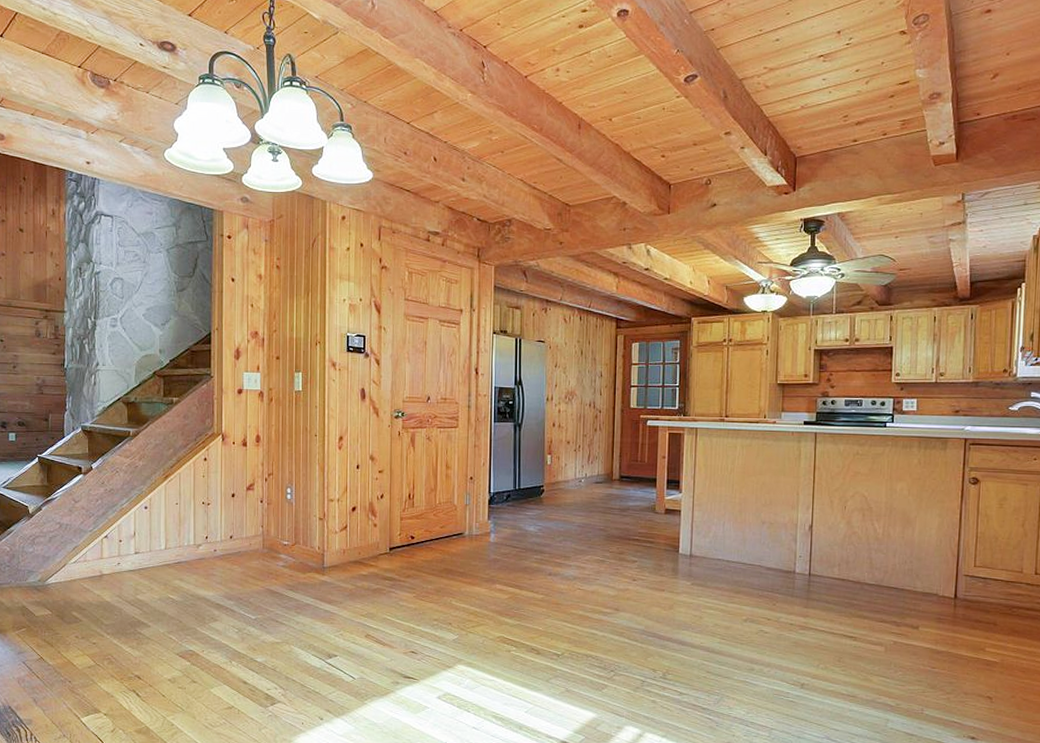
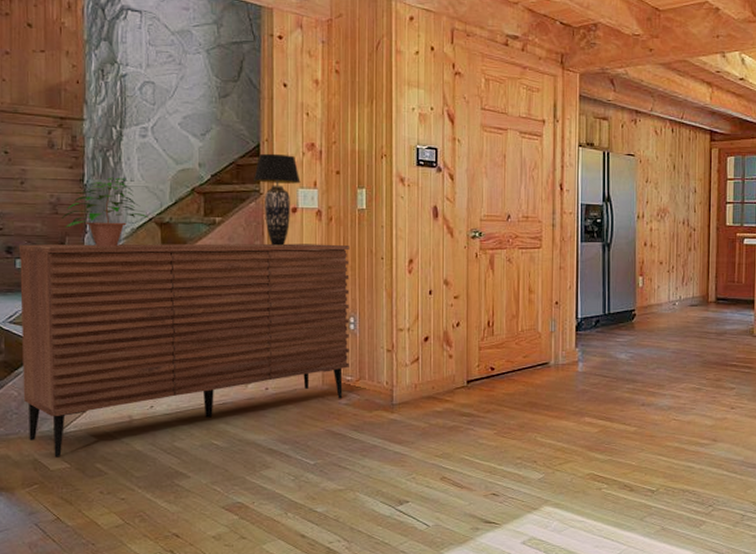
sideboard: none [11,420,287,605] -> present [18,243,350,457]
potted plant: none [45,362,118,423] -> present [61,177,150,247]
table lamp: none [206,340,246,423] -> present [254,153,301,246]

